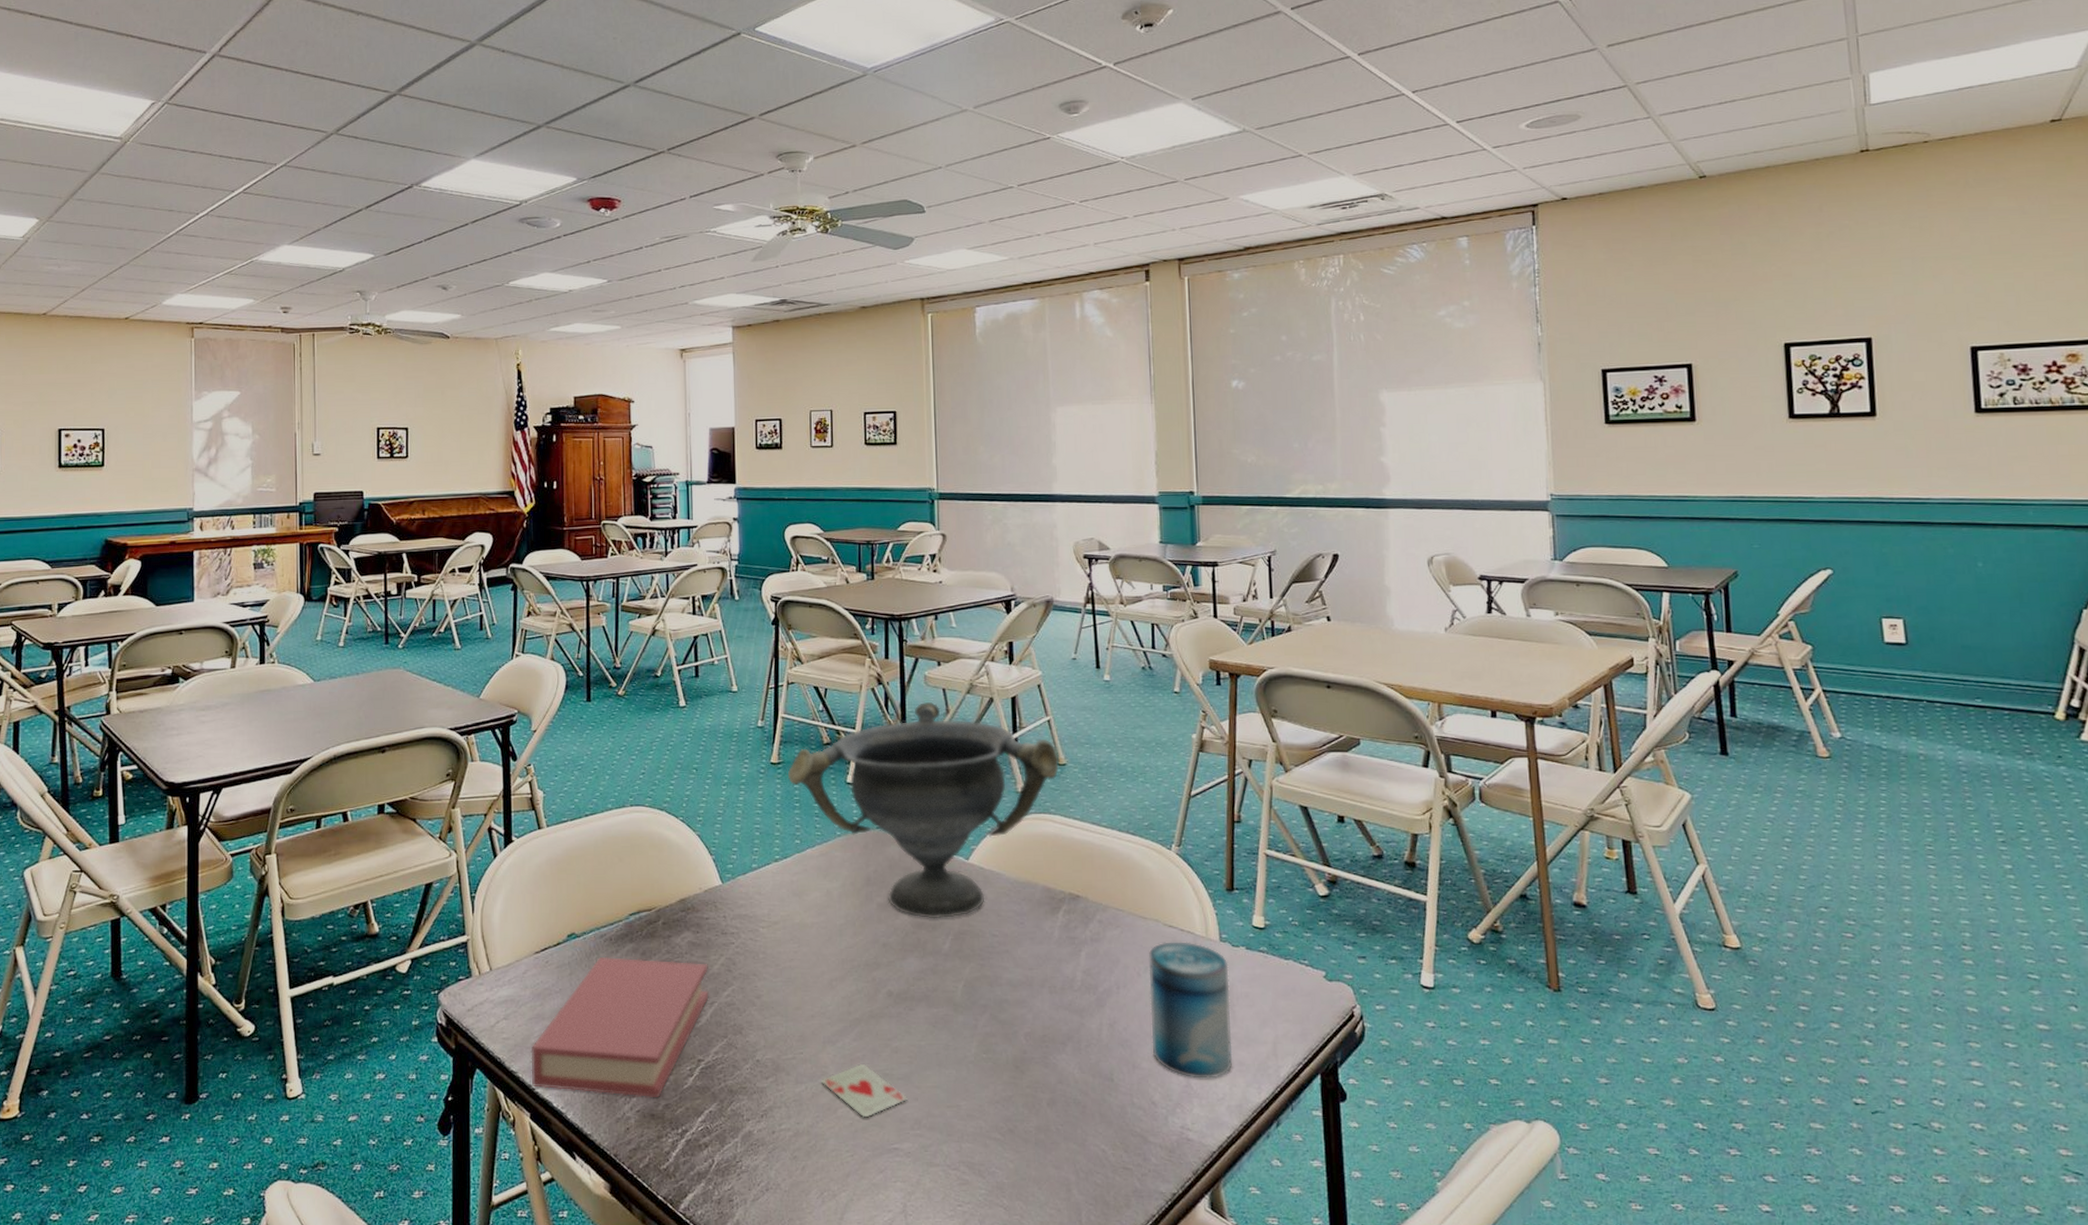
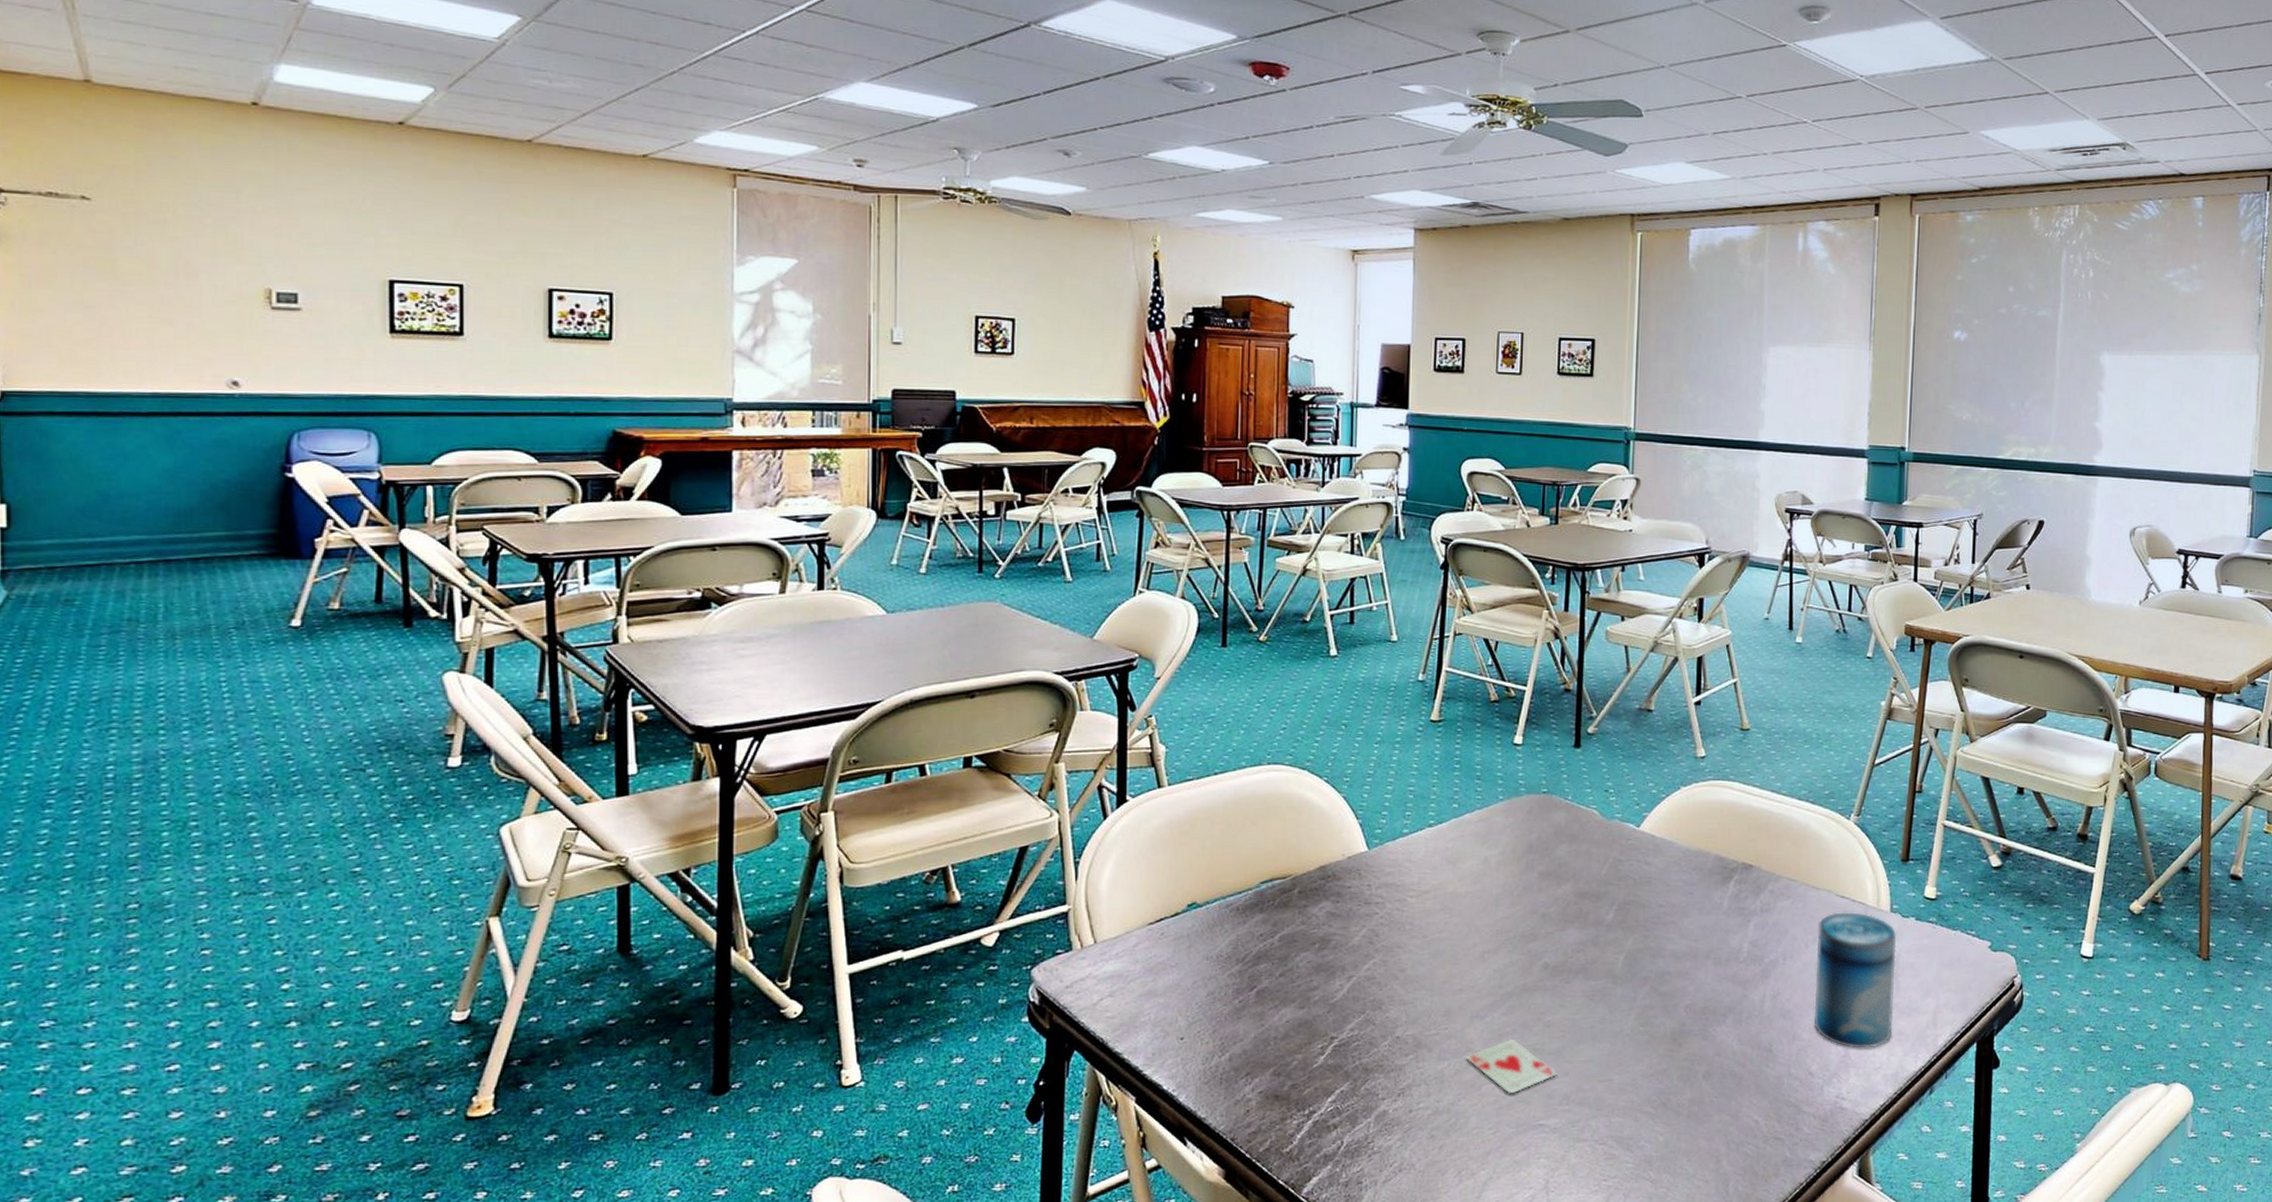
book: present [531,956,709,1097] -> none [1138,927,1348,1078]
decorative bowl: present [787,701,1060,919] -> none [1448,658,1743,889]

